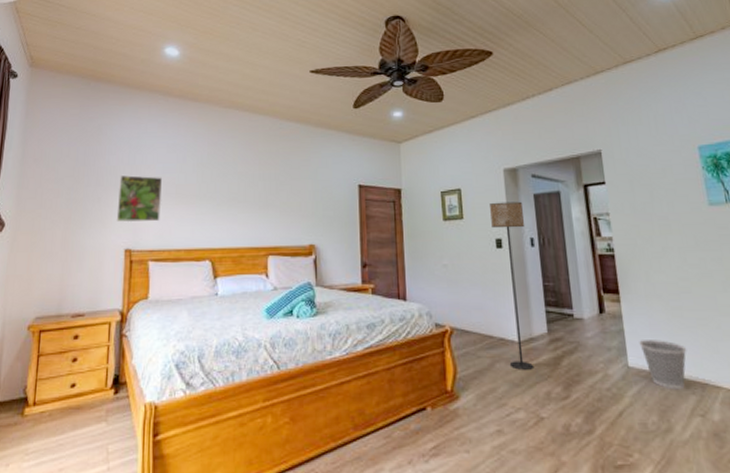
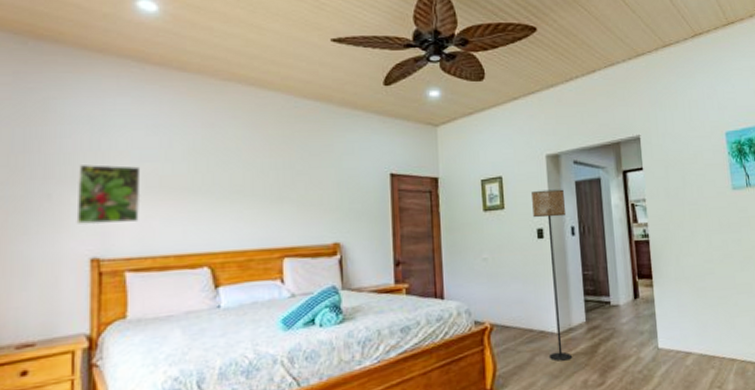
wastebasket: present [639,340,687,390] -> none [668,320,709,366]

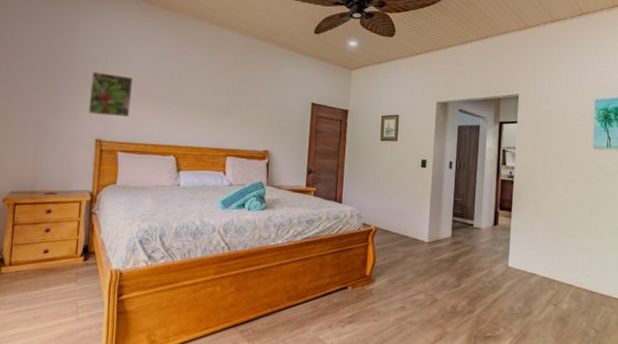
floor lamp: present [532,189,573,361] -> none [418,129,447,264]

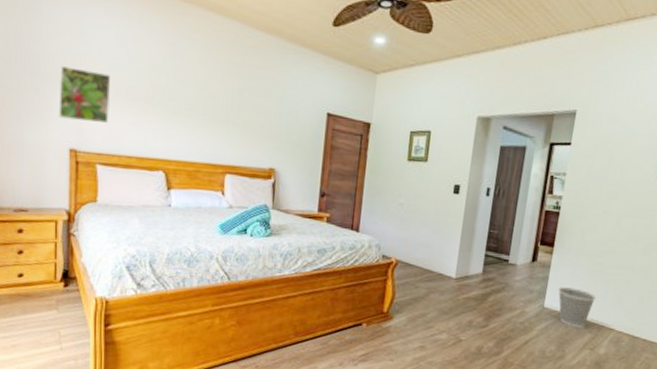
wastebasket: none [519,247,554,286] -> present [558,287,596,329]

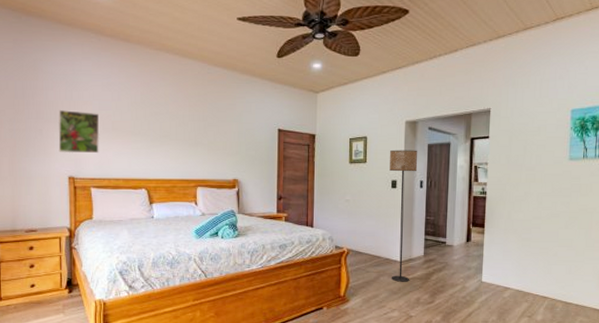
floor lamp: none [442,149,487,302] -> present [390,149,418,282]
wastebasket: present [558,287,596,329] -> none [493,263,528,299]

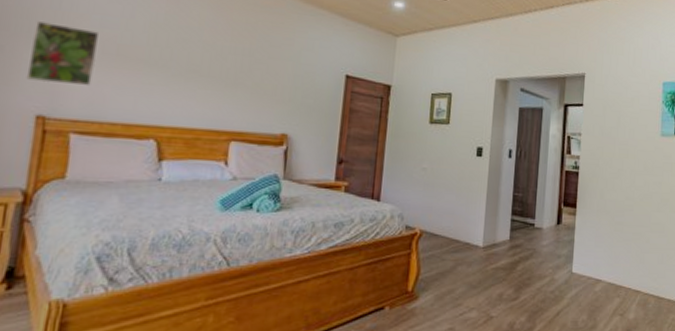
floor lamp: present [390,149,418,282] -> none [470,111,507,273]

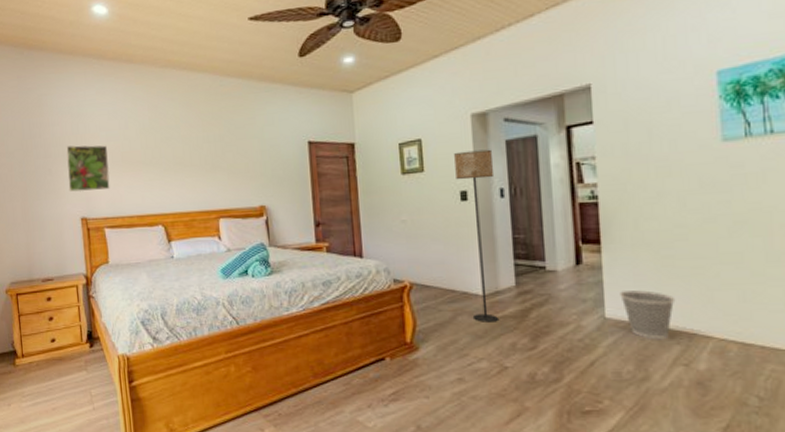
floor lamp: none [470,111,507,273] -> present [454,149,500,322]
wastebasket: none [584,250,620,293] -> present [620,290,676,340]

